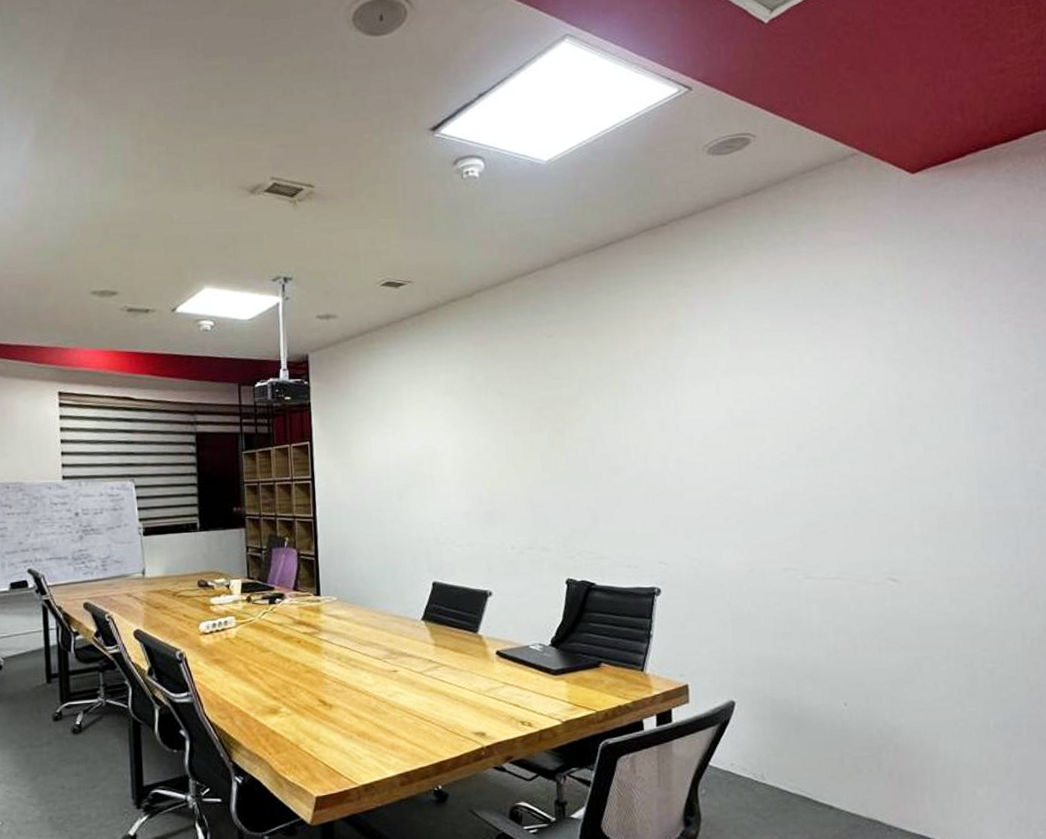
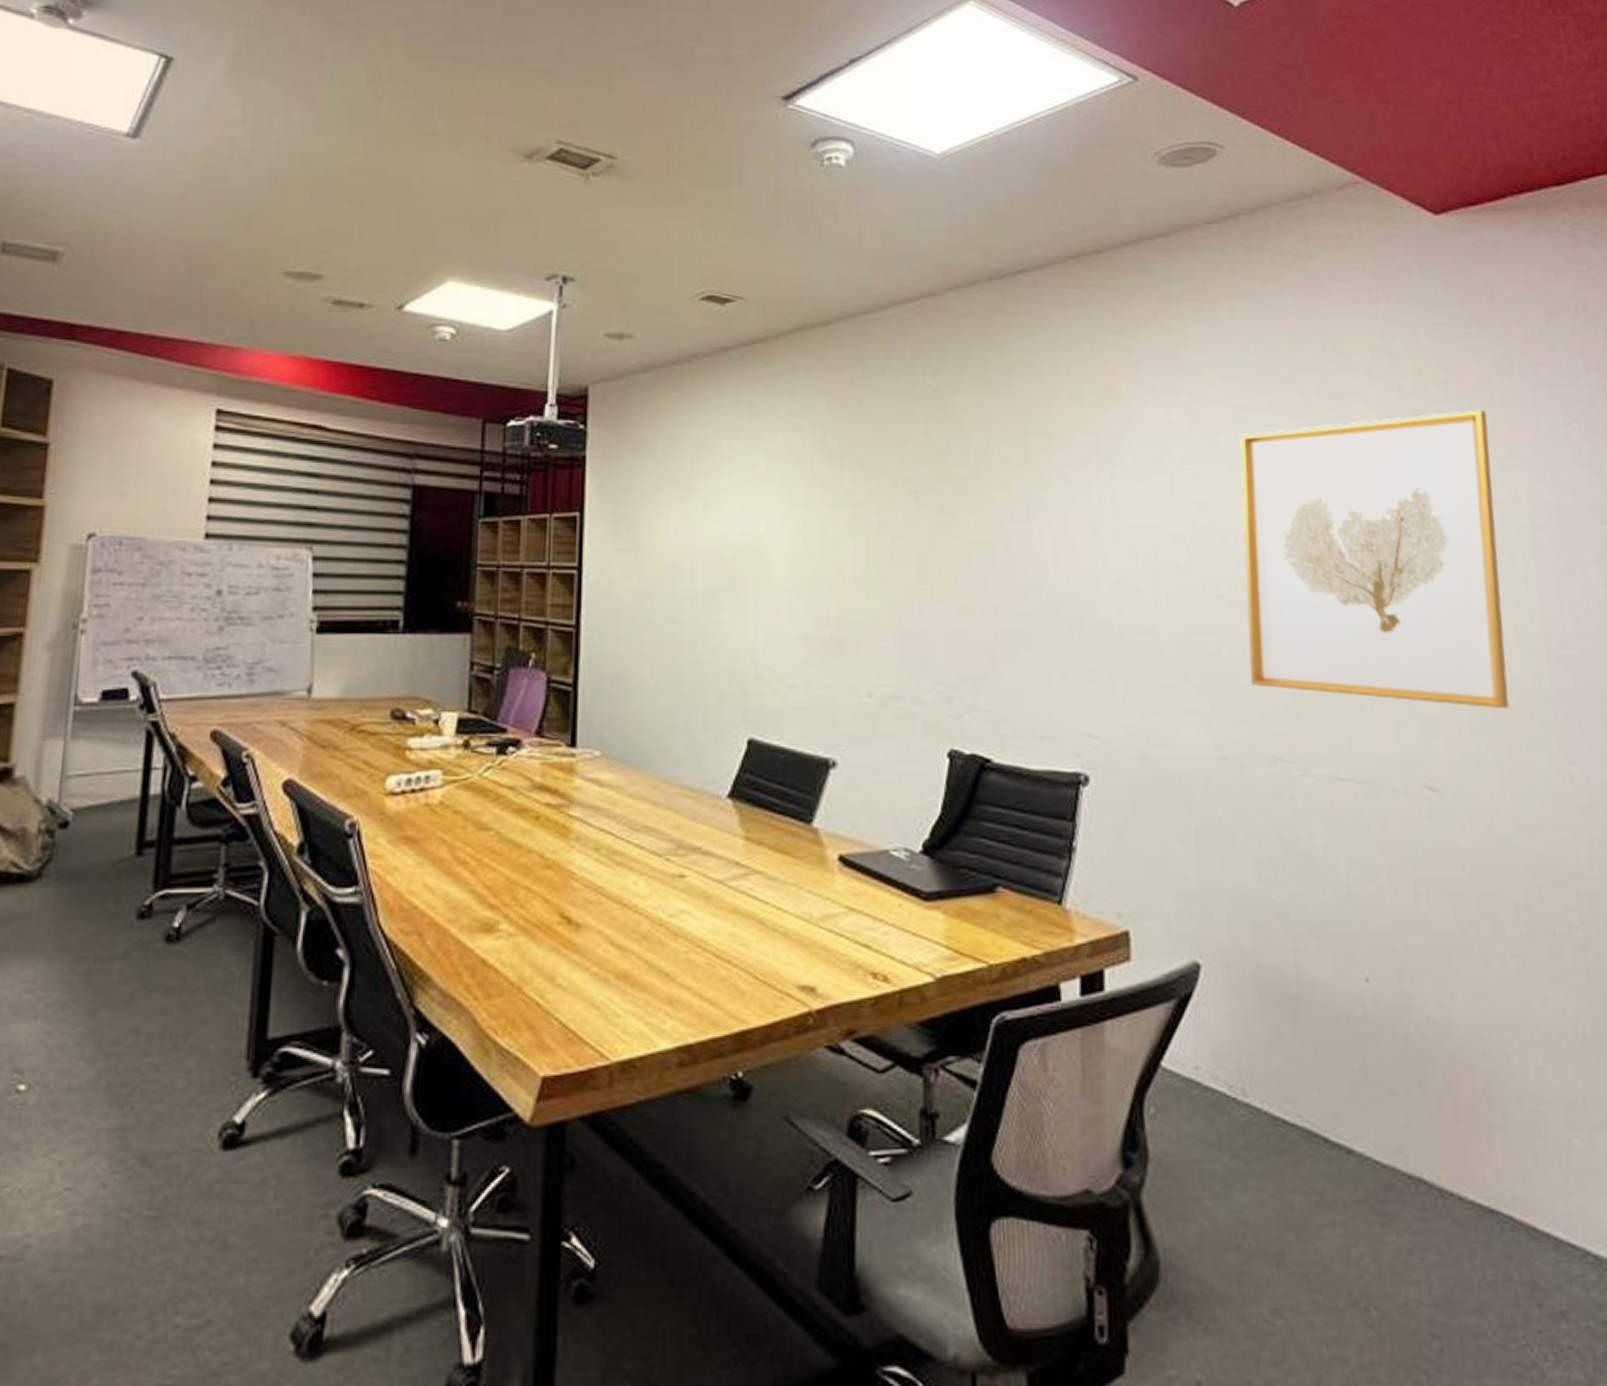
wall art: none [765,316,949,524] -> present [1239,409,1509,708]

